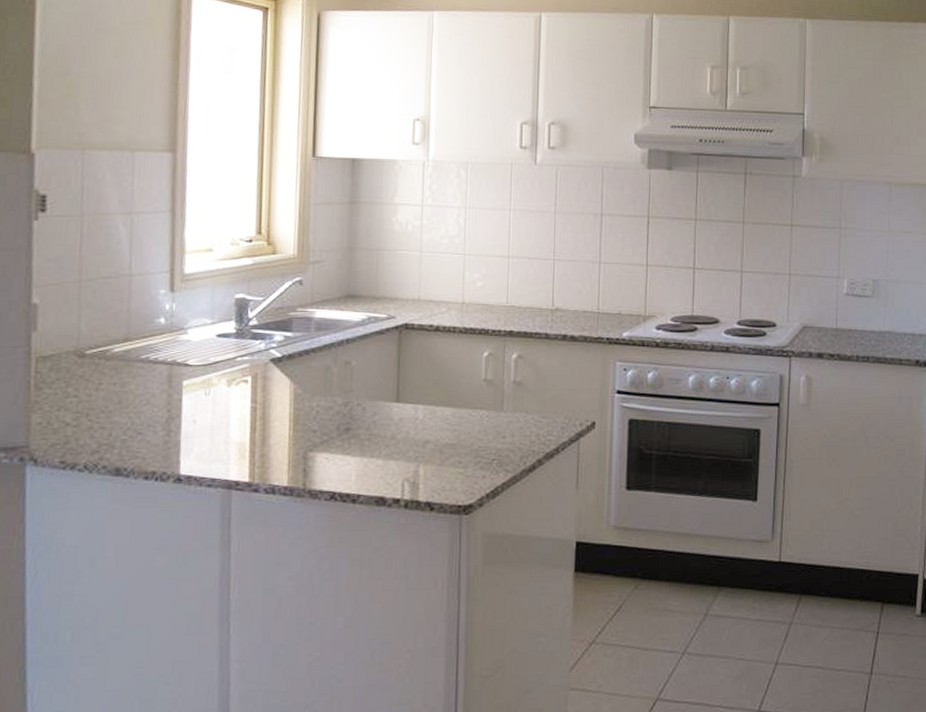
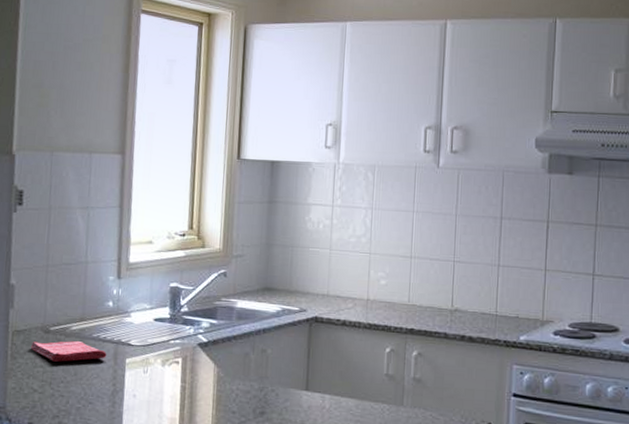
dish towel: none [60,365,159,389] -> present [30,341,107,362]

